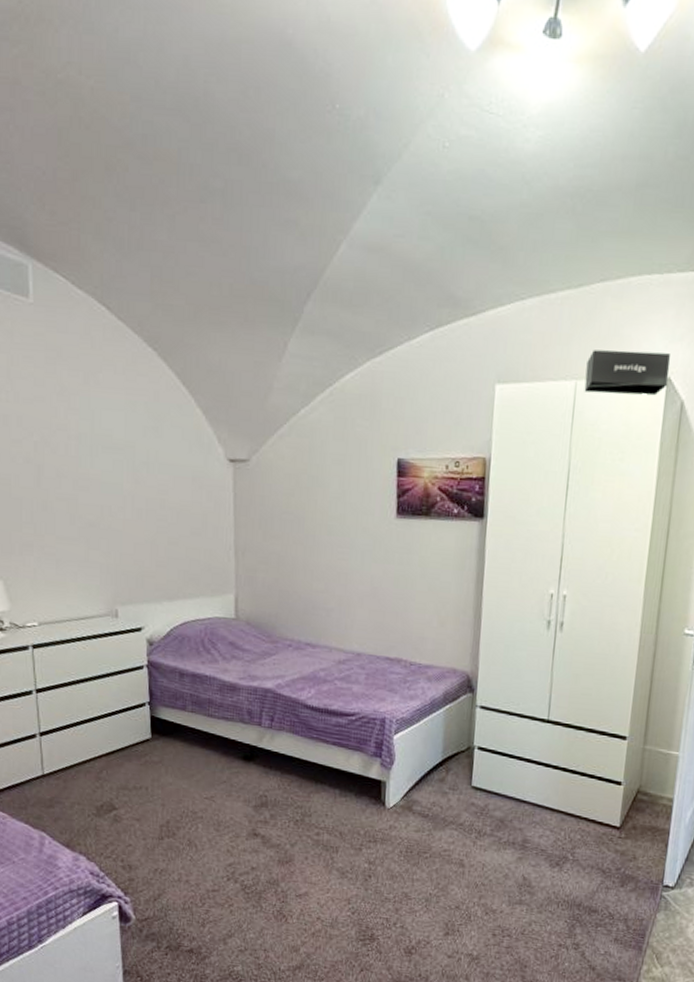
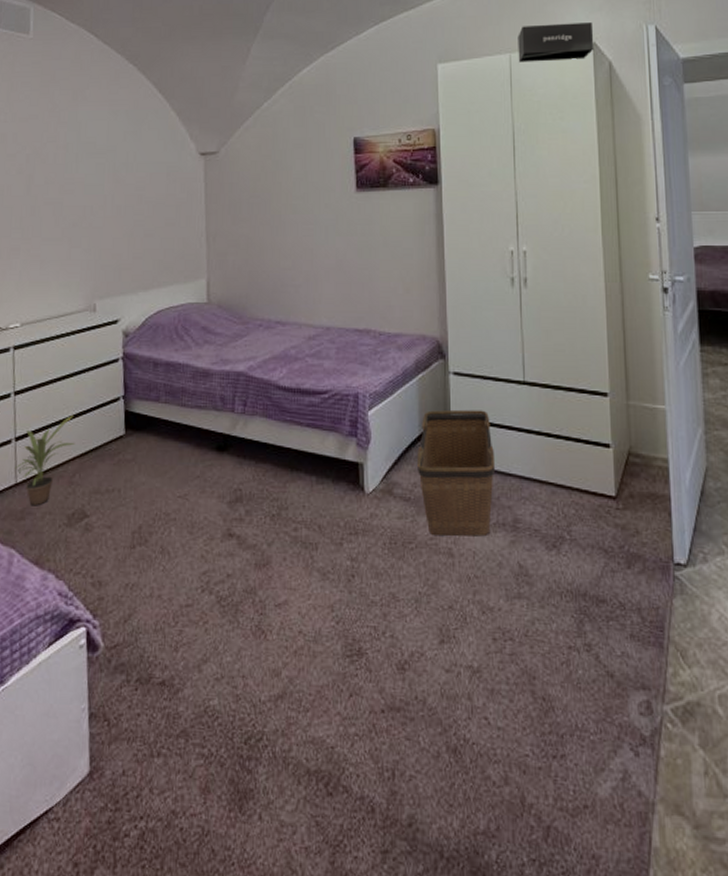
potted plant: none [40,716,102,797] -> present [14,416,76,506]
bicycle basket: none [437,739,512,852] -> present [417,409,496,537]

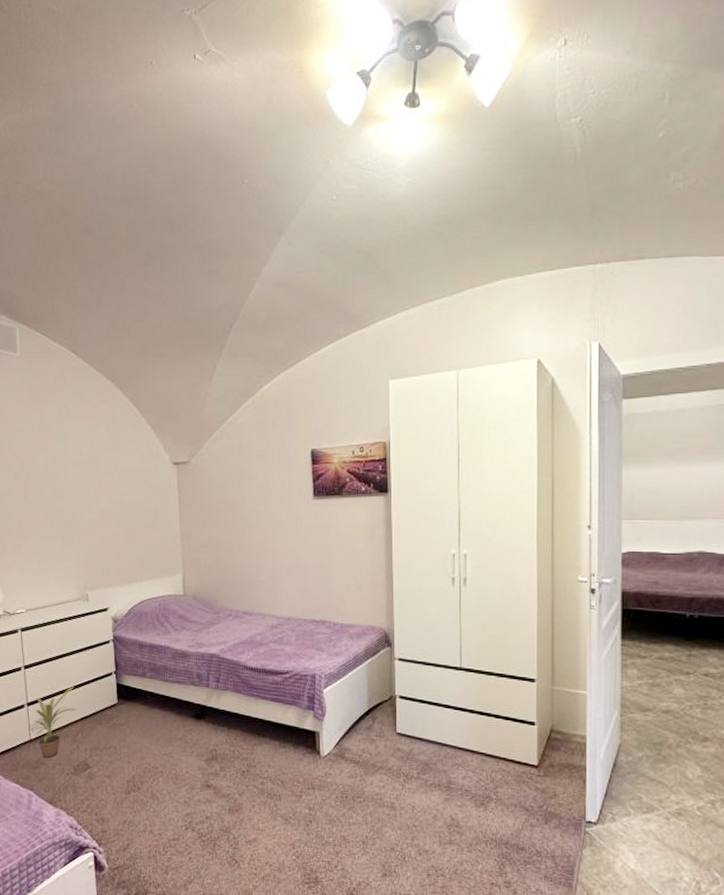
bicycle basket: present [417,409,496,537] -> none [366,690,434,794]
box: present [518,22,594,63] -> none [465,340,539,379]

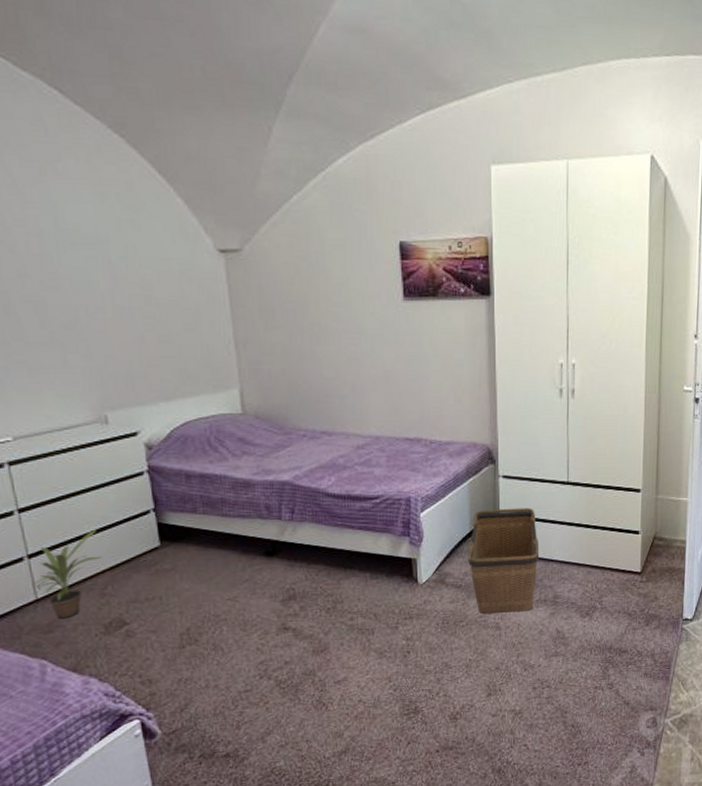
bicycle basket: none [366,690,434,794] -> present [468,508,540,615]

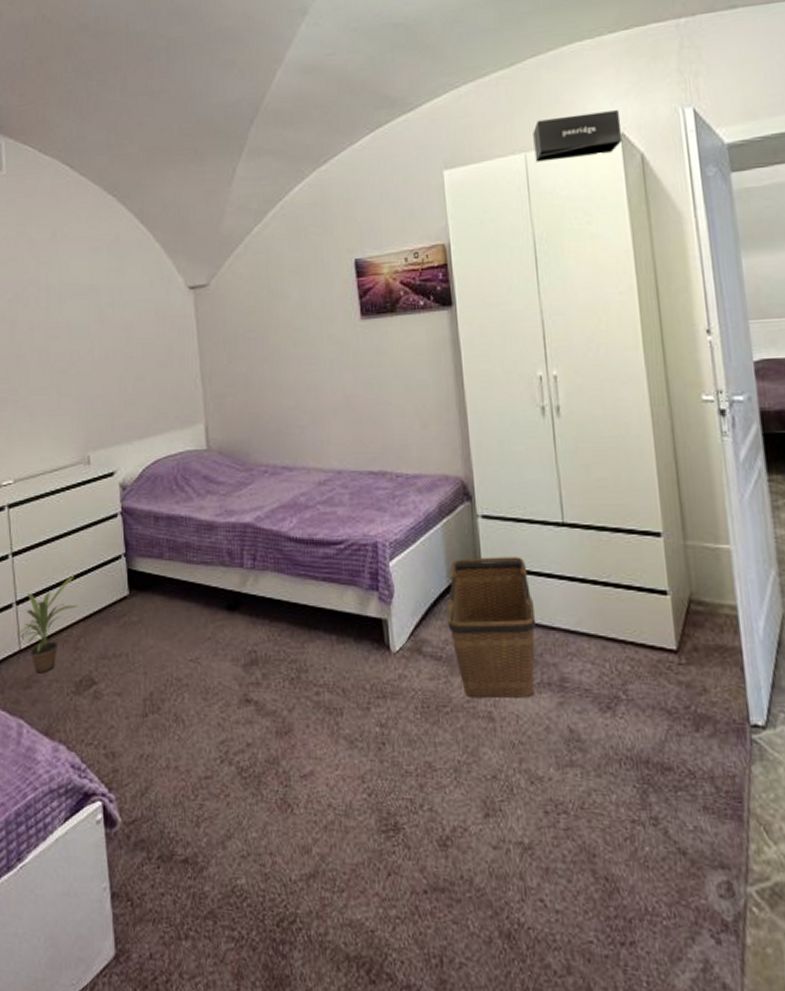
box: none [576,130,652,173] -> present [533,110,623,162]

